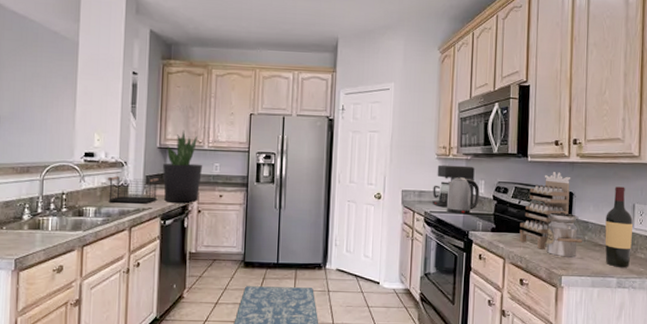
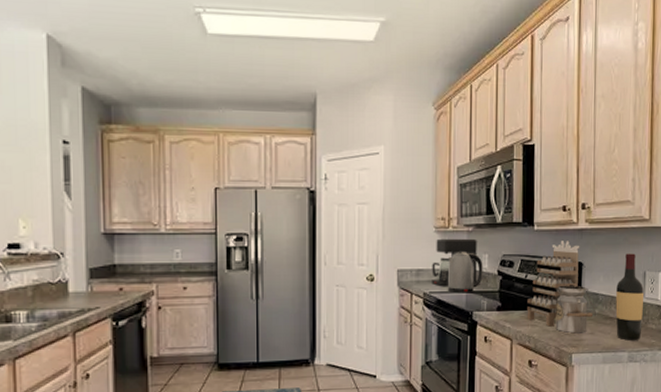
dish rack: present [107,176,160,204] -> none [39,269,108,304]
planter: present [162,130,203,204] -> none [109,210,161,300]

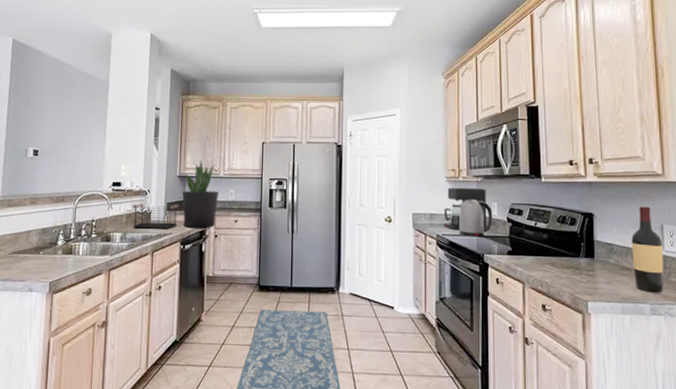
dish rack: none [39,269,108,304] -> present [132,204,180,229]
planter: none [109,210,161,300] -> present [181,159,219,229]
spice rack: present [527,241,596,333] -> none [538,192,611,282]

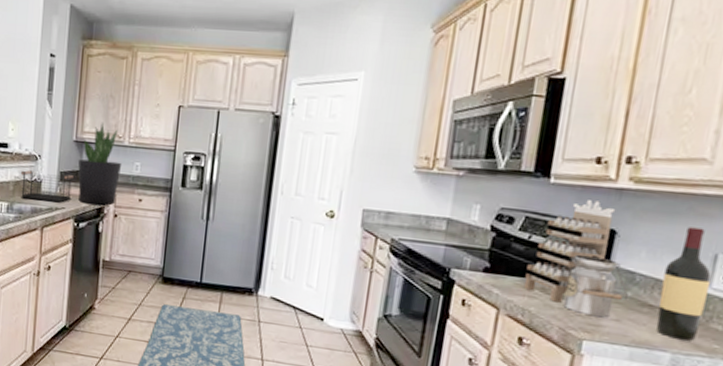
coffee maker: present [444,187,487,231] -> none [403,180,468,237]
kettle: present [458,199,493,236] -> none [421,198,473,246]
spice rack: none [538,192,611,282] -> present [523,200,628,318]

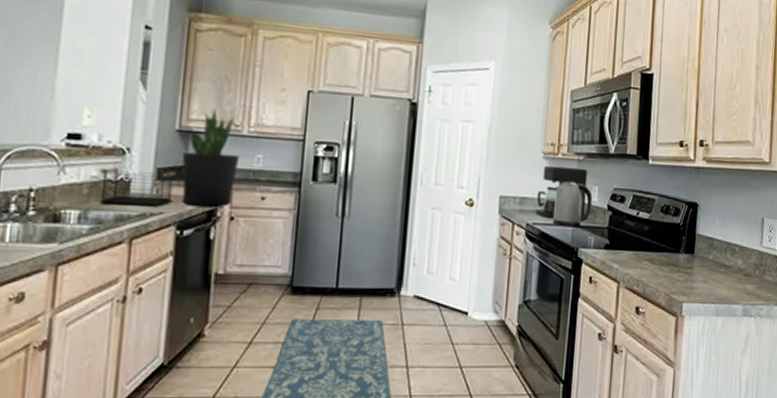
coffee maker: none [403,180,468,237] -> present [536,165,588,219]
kettle: none [421,198,473,246] -> present [552,181,593,227]
spice rack: present [523,200,628,318] -> none [636,178,710,281]
wine bottle: present [655,227,712,341] -> none [730,197,761,292]

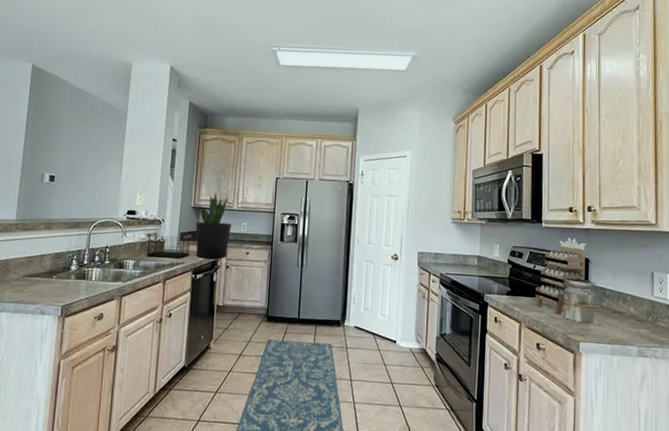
coffee maker: present [536,165,588,219] -> none [448,228,489,270]
kettle: present [552,181,593,227] -> none [461,241,494,277]
spice rack: none [636,178,710,281] -> present [535,238,603,324]

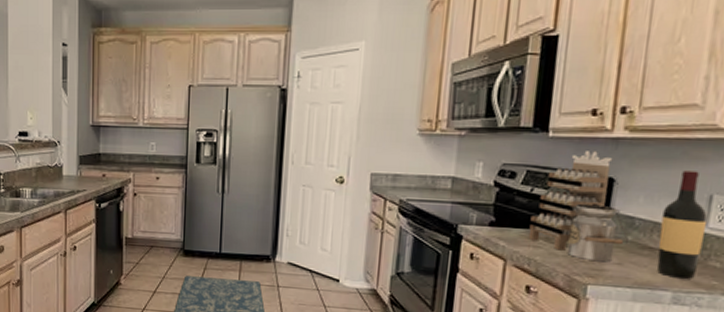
dish rack: present [146,232,193,259] -> none [41,156,94,186]
planter: present [195,191,232,260] -> none [95,105,138,186]
wine bottle: none [623,254,652,336] -> present [656,170,707,279]

